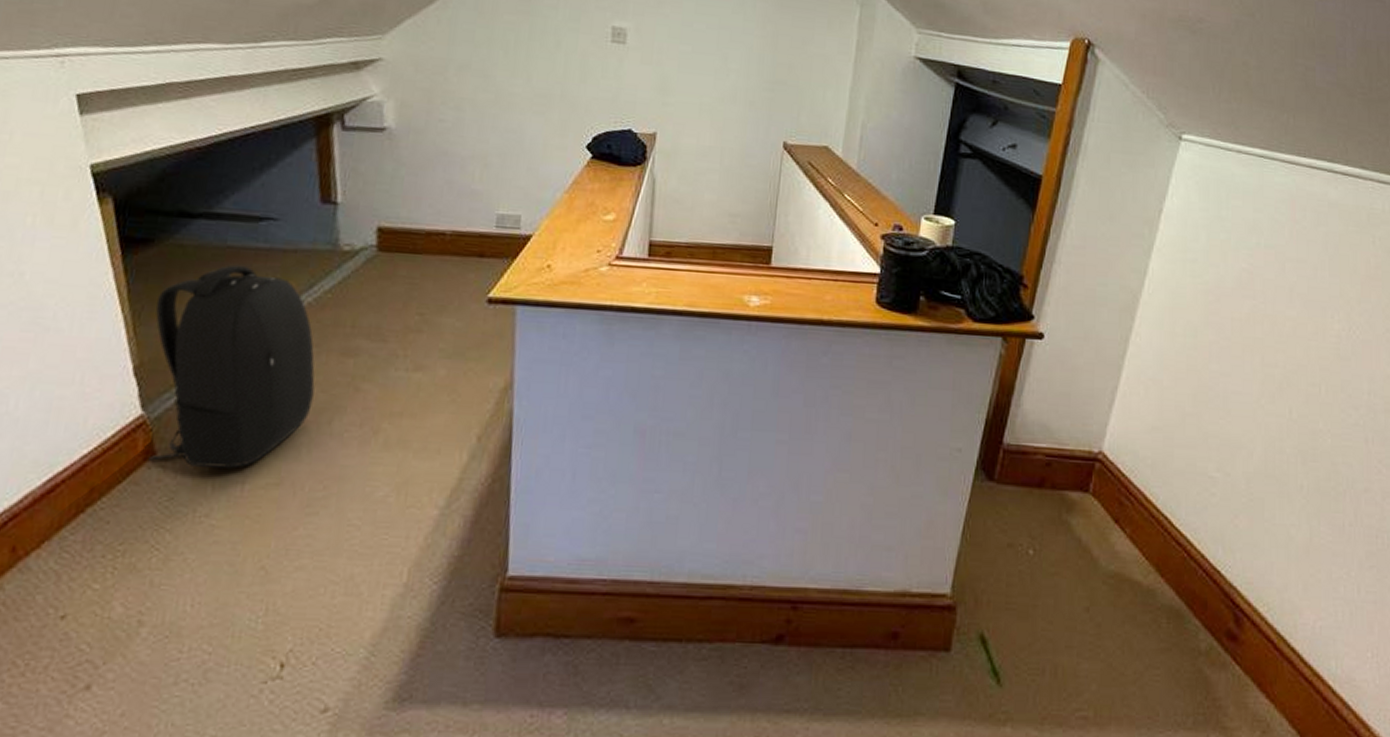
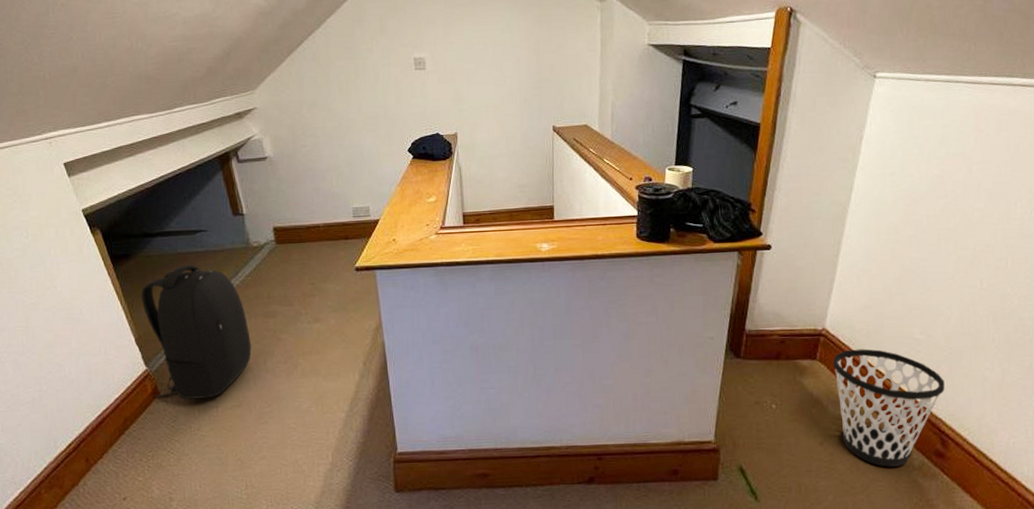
wastebasket: none [1108,483,1242,649] -> present [832,349,945,467]

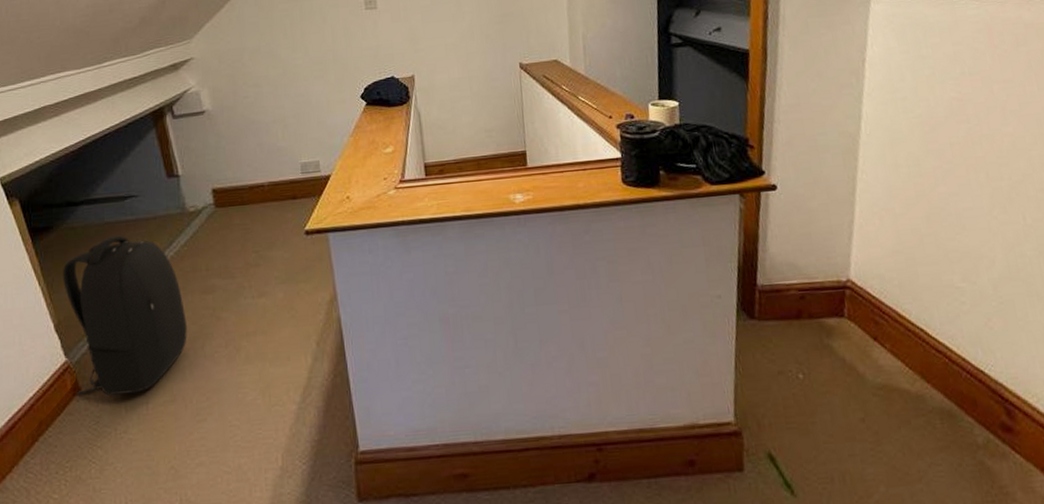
wastebasket: present [832,349,945,467] -> none [864,301,1001,447]

